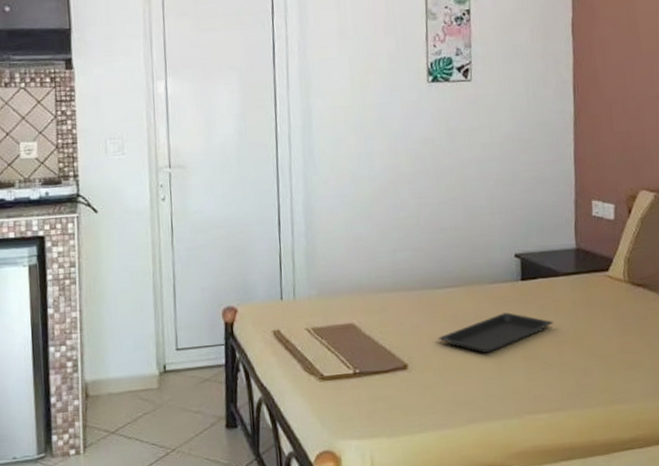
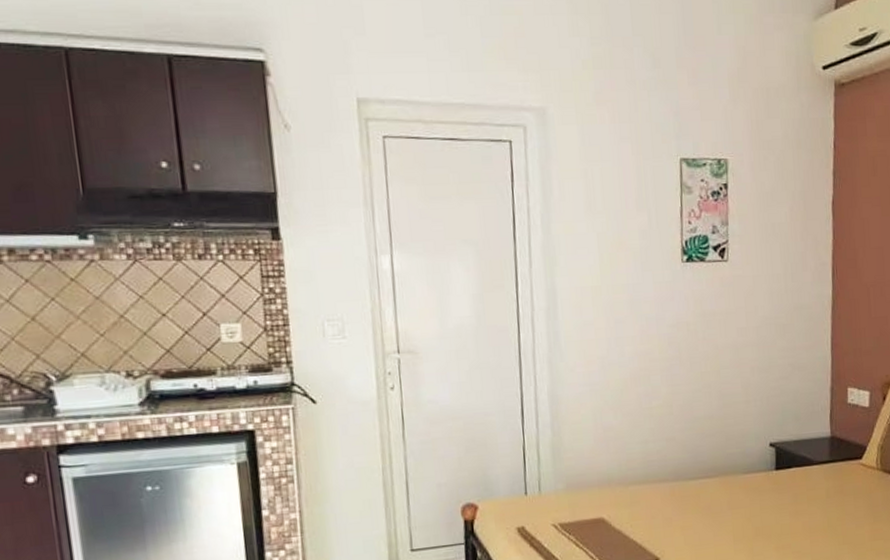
serving tray: present [438,312,553,353] -> none [690,502,807,544]

